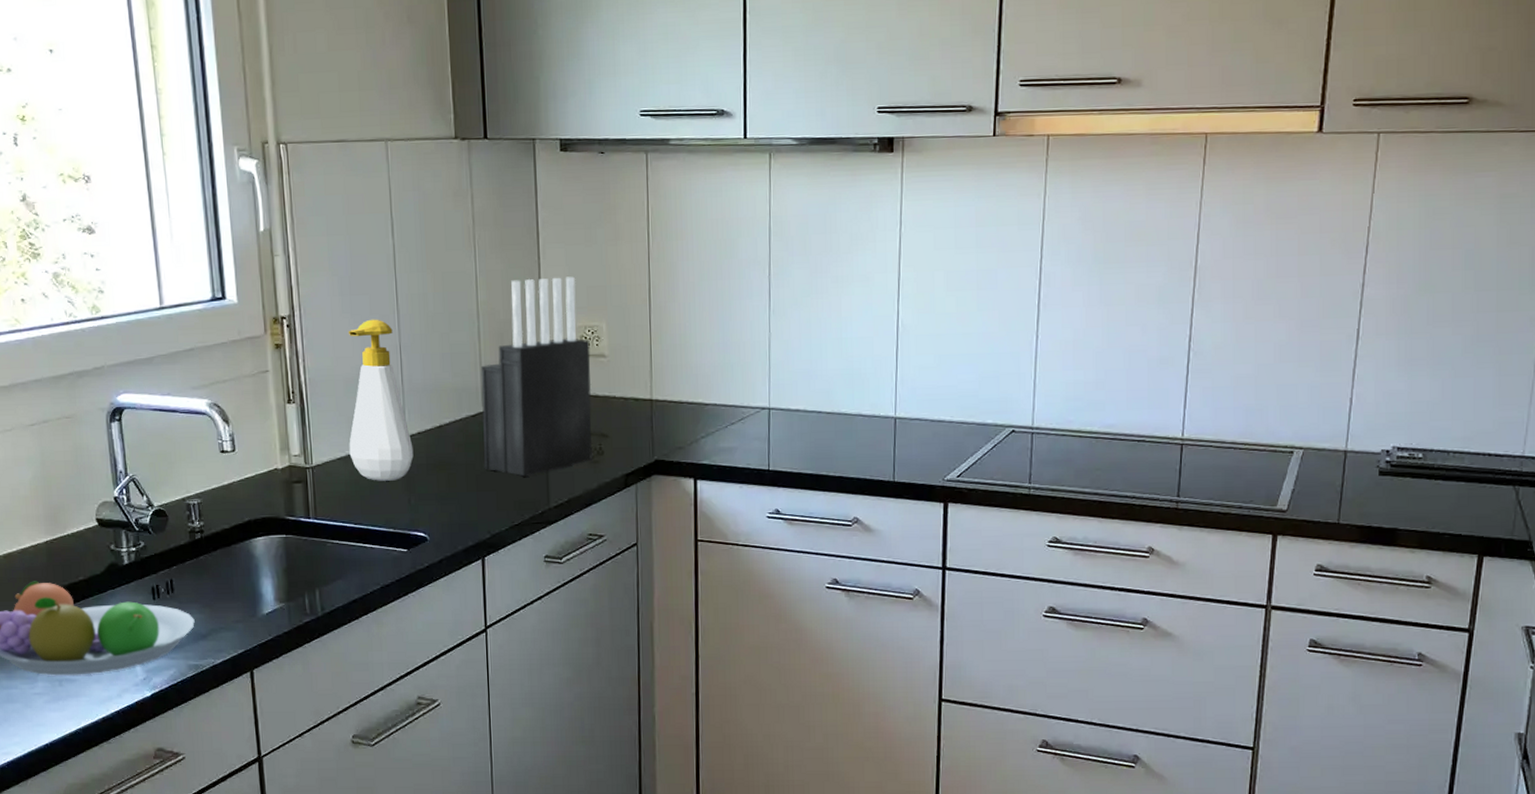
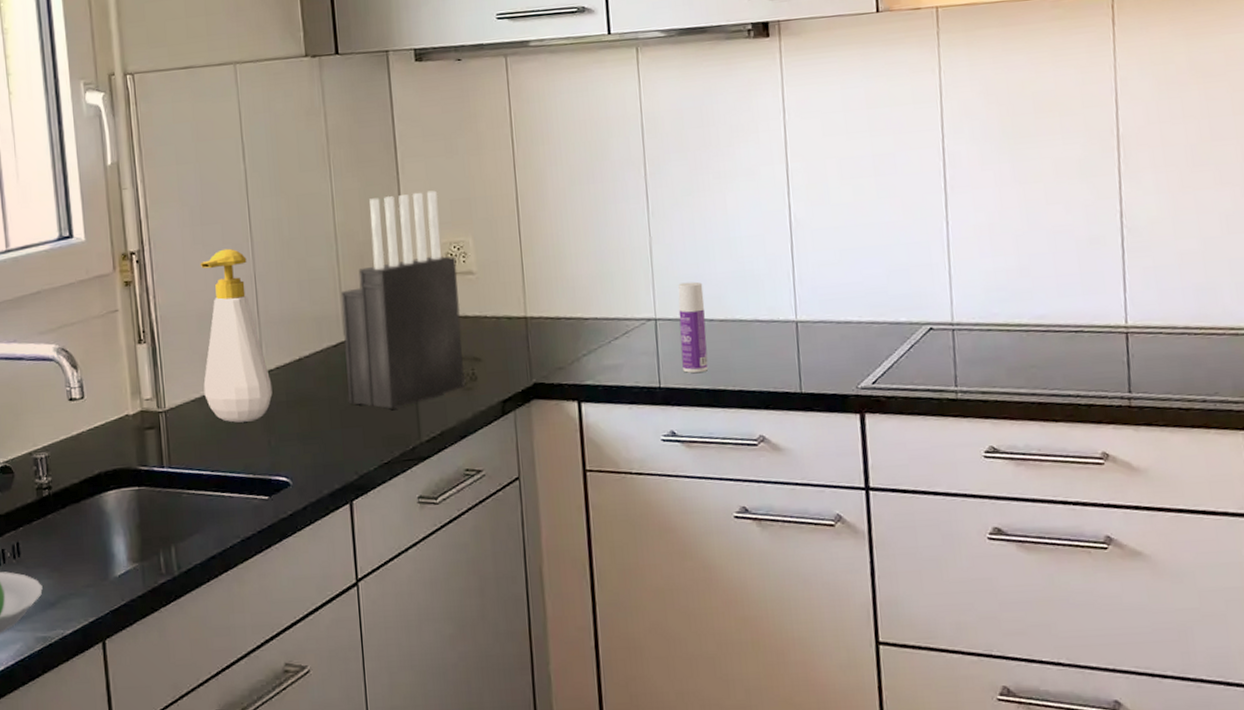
bottle: none [790,376,815,458] -> present [677,281,709,373]

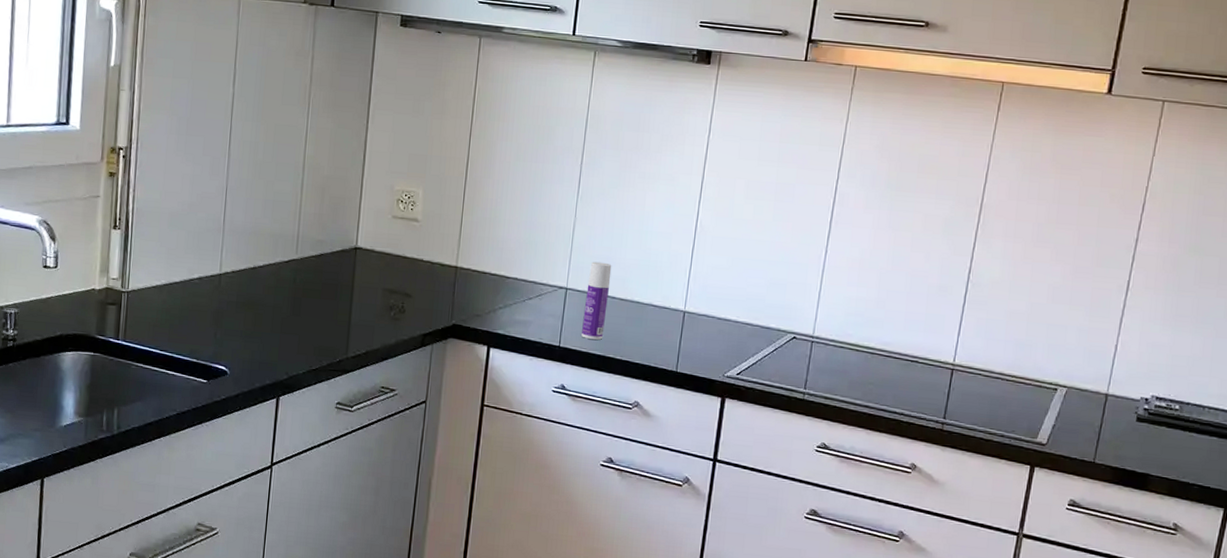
soap bottle: present [200,248,273,423] -> none [165,160,226,314]
knife block: present [340,190,465,410] -> none [291,139,405,325]

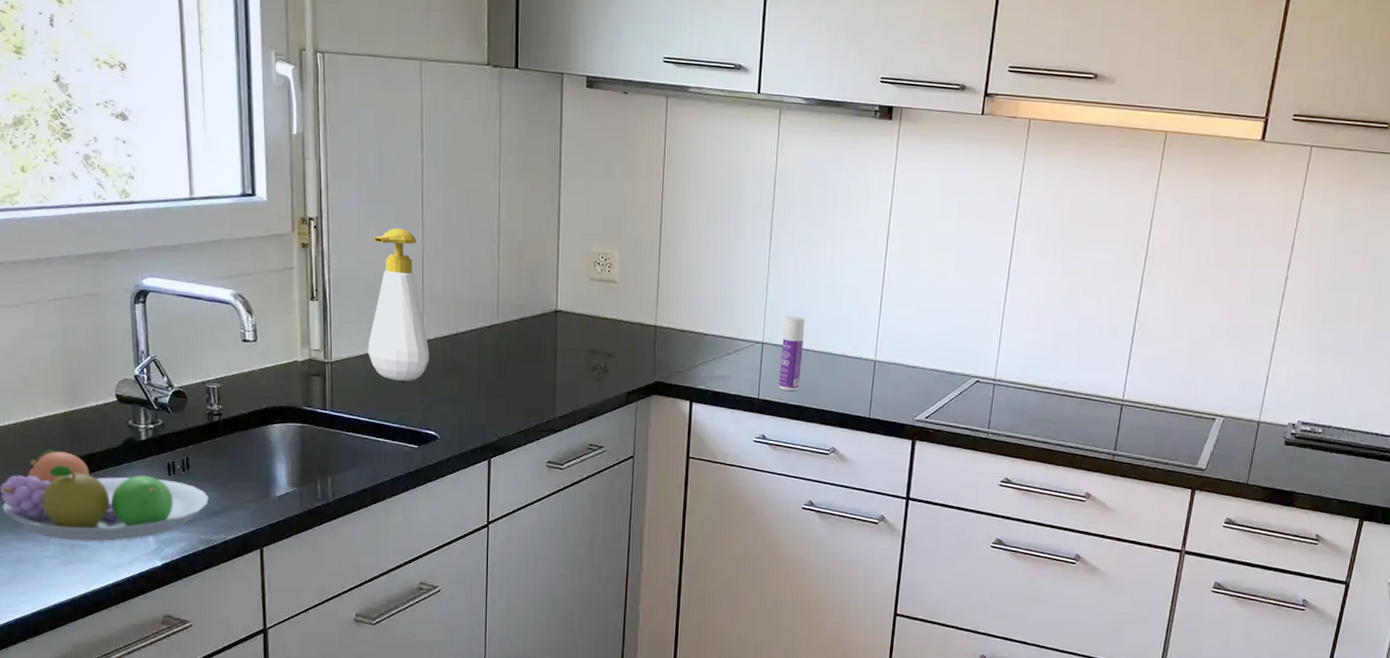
soap bottle: none [165,160,226,314] -> present [368,228,430,381]

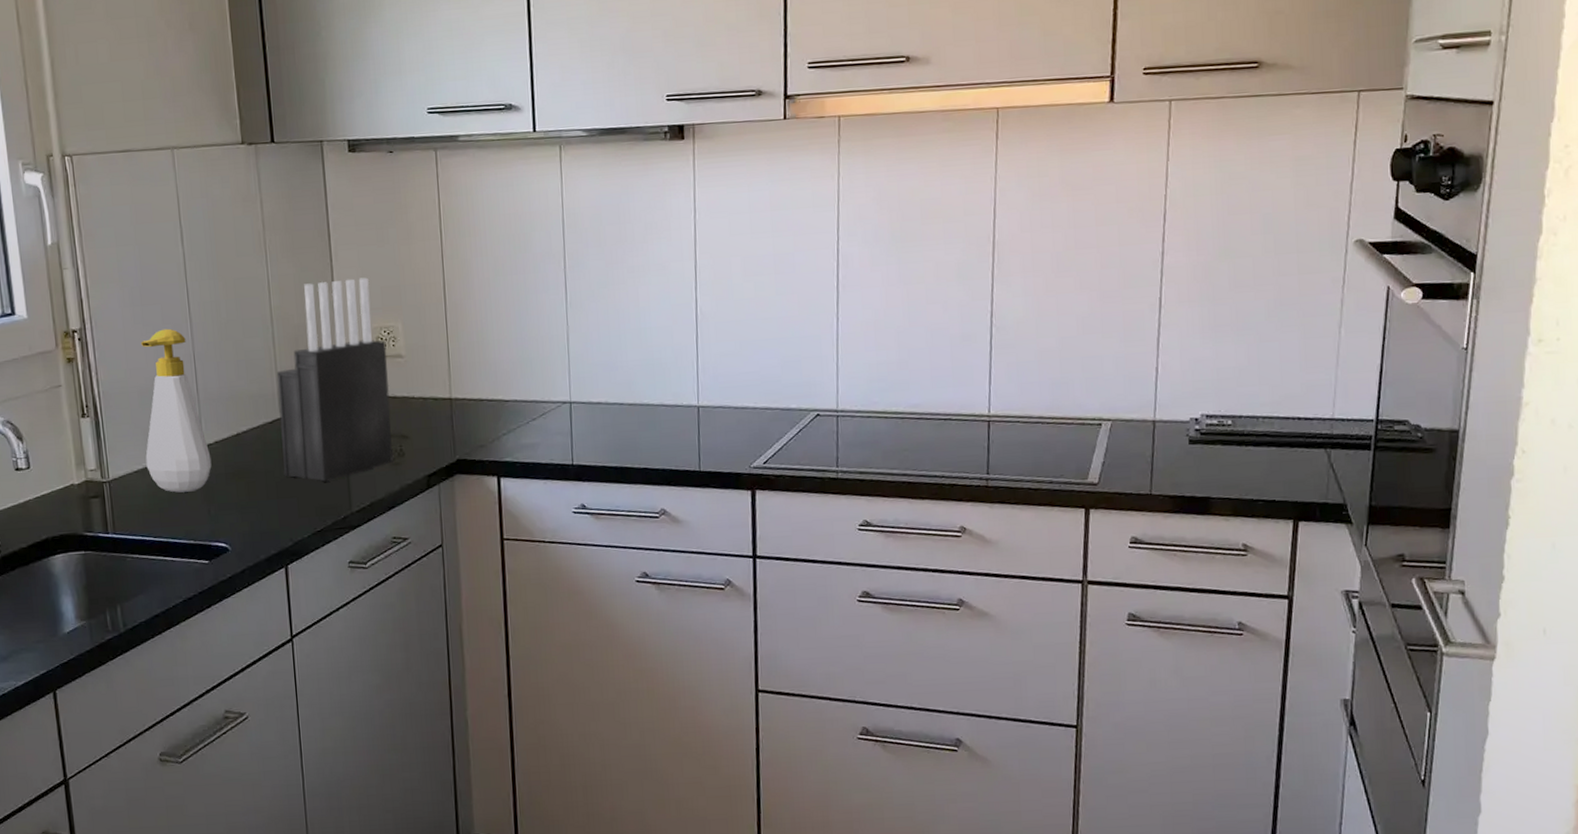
knife block: none [497,203,602,387] -> present [276,277,393,482]
bottle: present [779,316,805,391] -> none [591,368,617,452]

